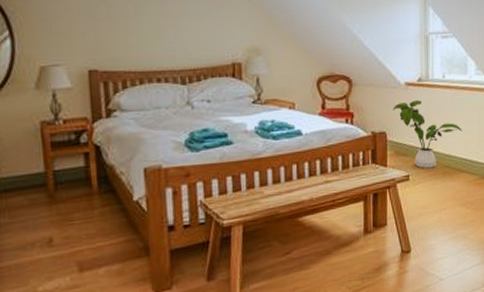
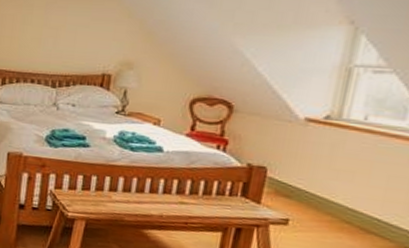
house plant: present [393,100,463,169] -> none [281,139,383,219]

